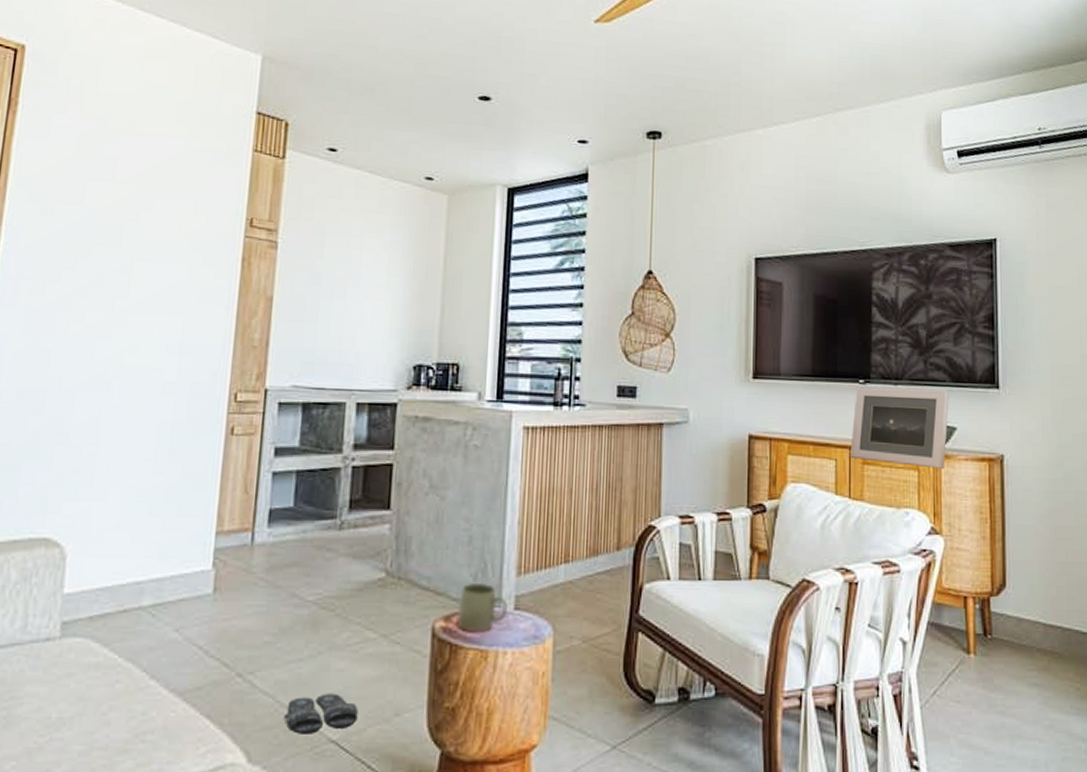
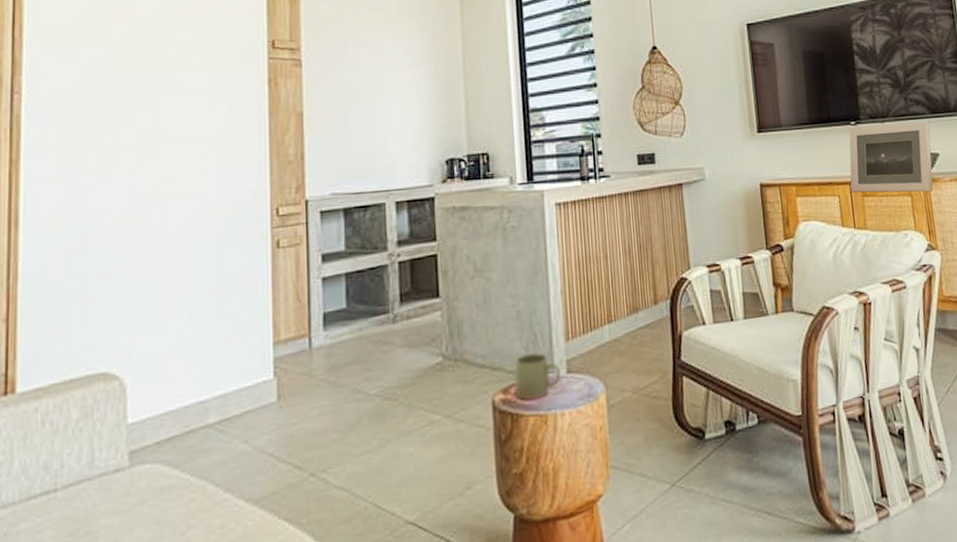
slippers: present [283,693,358,734] -> none [360,477,432,521]

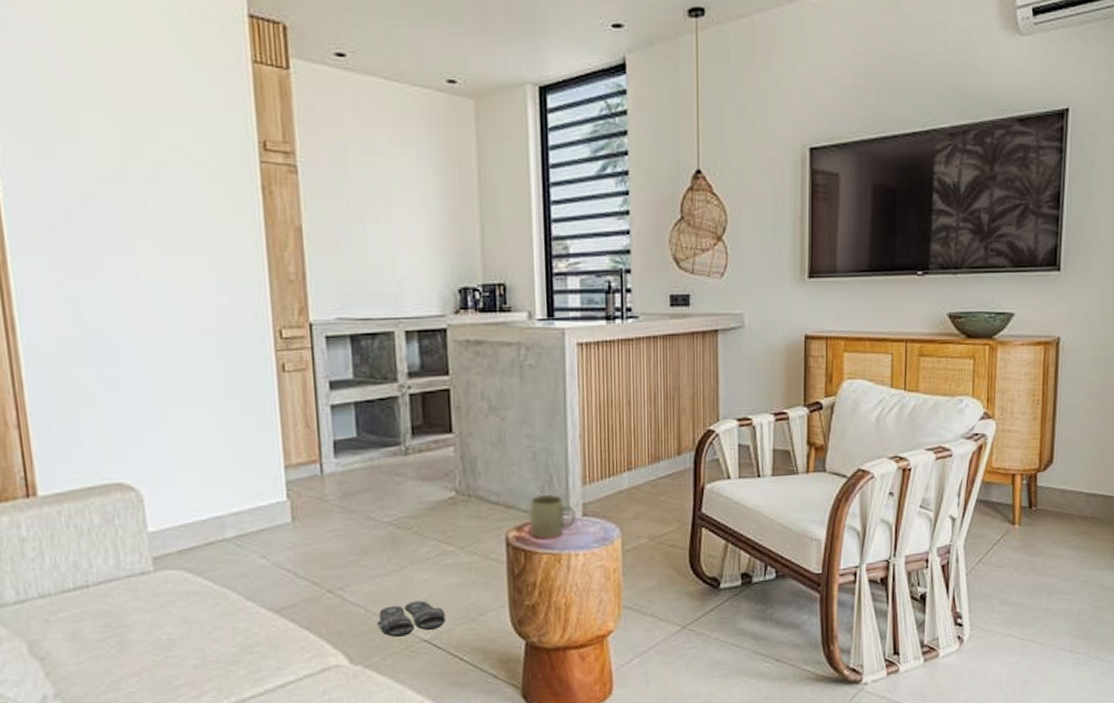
slippers: none [360,477,432,521] -> present [376,600,446,637]
picture frame: present [849,121,933,194] -> none [907,275,1010,356]

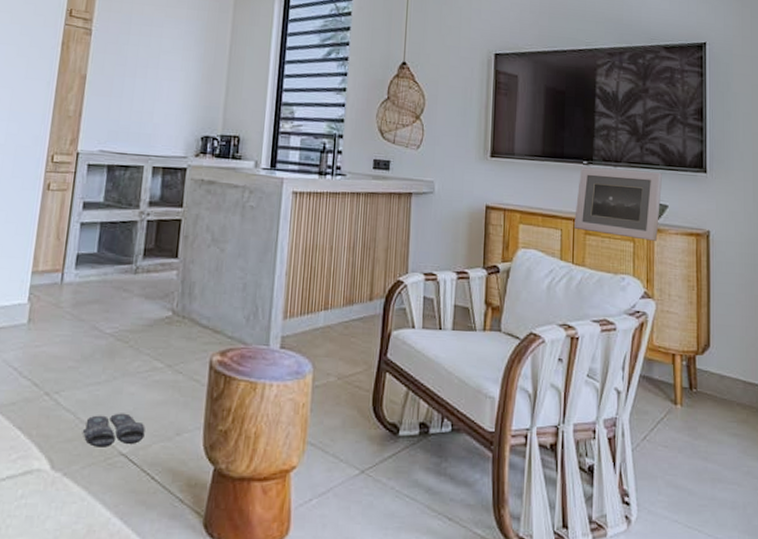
mug: present [528,494,577,540] -> none [231,323,276,367]
picture frame: none [907,275,1010,356] -> present [574,167,663,241]

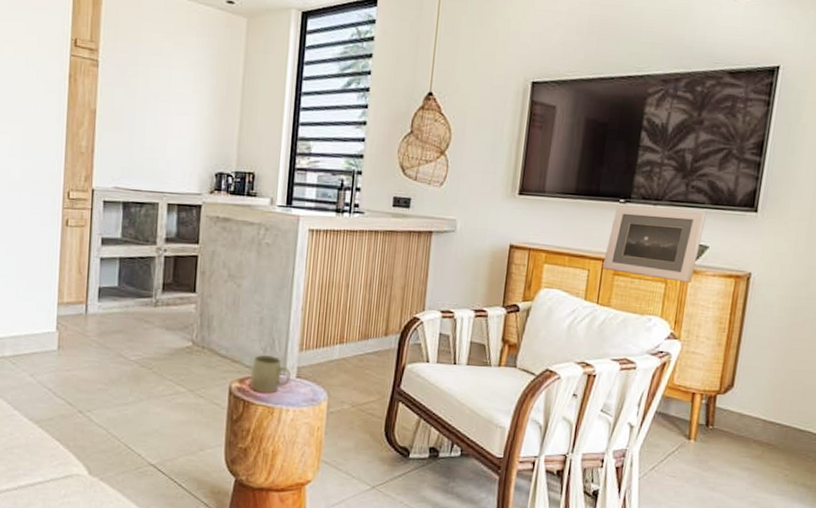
slippers: present [82,413,145,447] -> none [114,430,171,459]
mug: none [231,323,276,367] -> present [249,354,292,394]

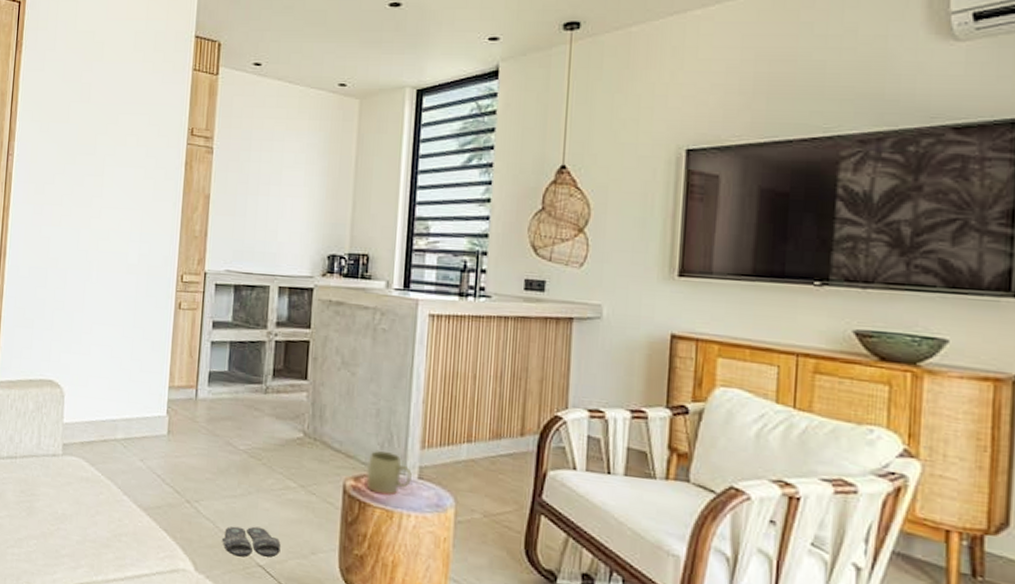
slippers: none [114,430,171,459] -> present [221,526,281,557]
picture frame: present [603,205,708,283] -> none [798,289,942,386]

